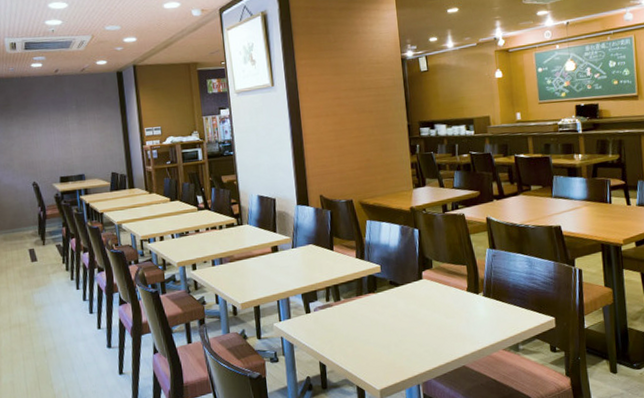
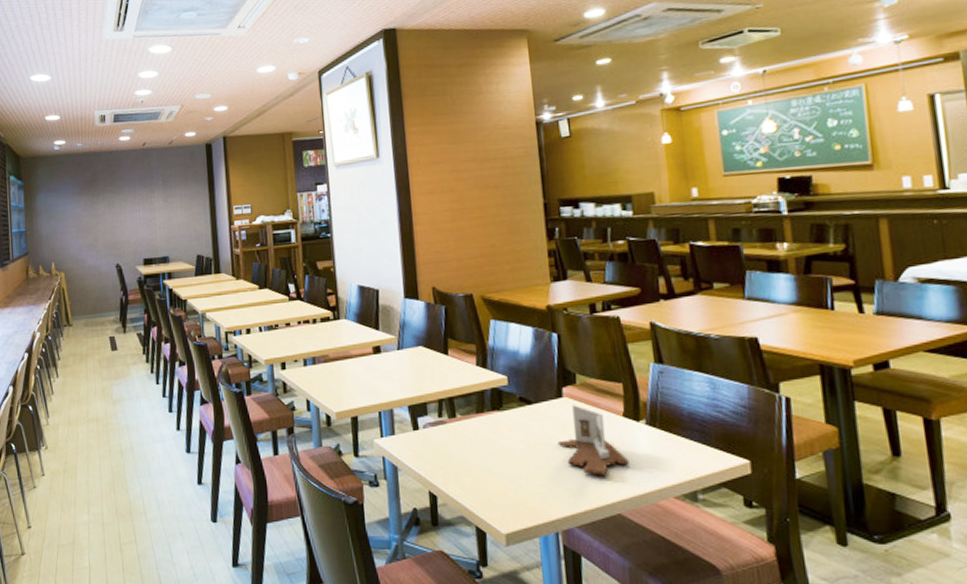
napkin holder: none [418,284,471,338] -> present [557,405,629,476]

